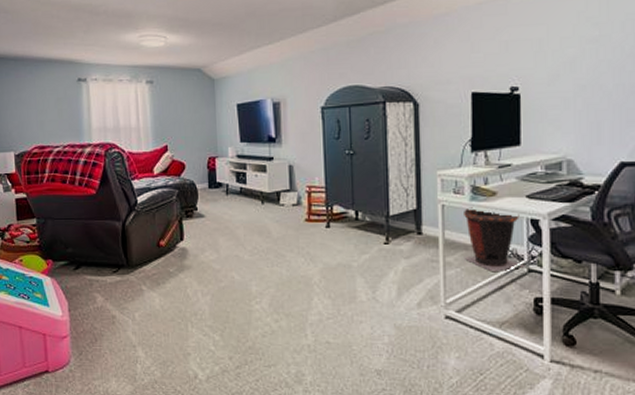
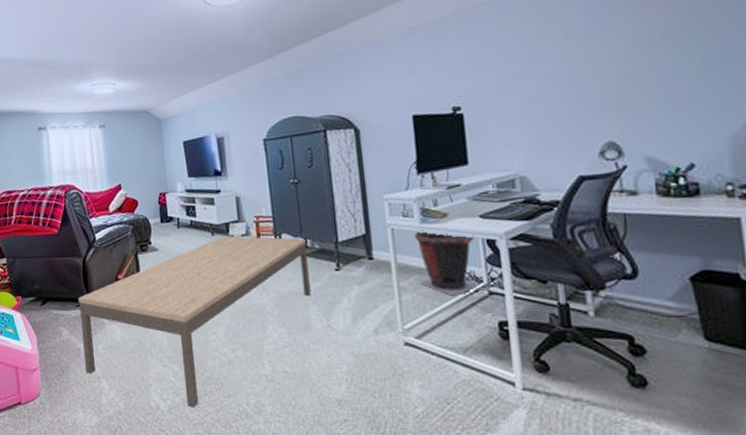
coffee table: none [115,205,359,377] -> present [78,236,311,408]

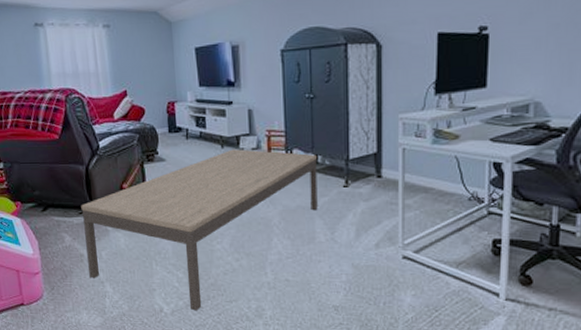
waste bin: present [415,230,487,295] -> none [424,150,487,213]

